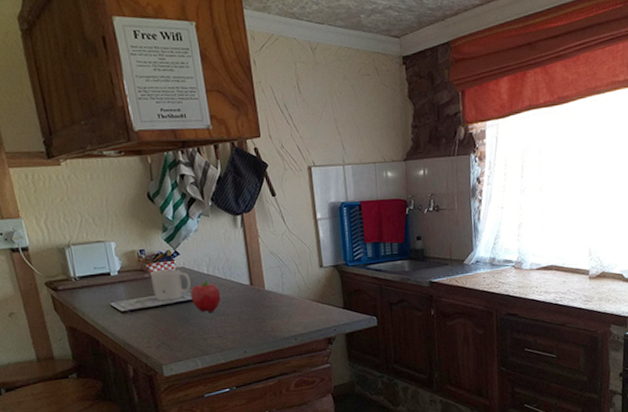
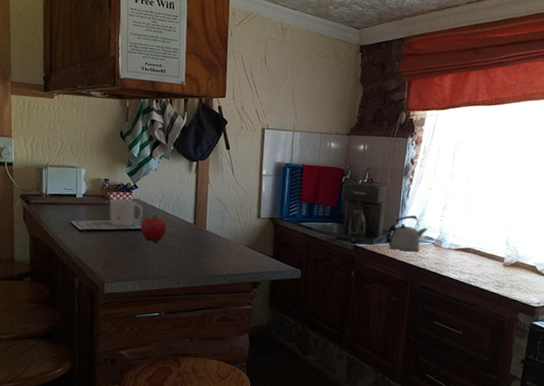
coffee maker: none [407,210,460,280] -> present [334,182,387,245]
kettle: none [462,239,505,280] -> present [385,215,428,252]

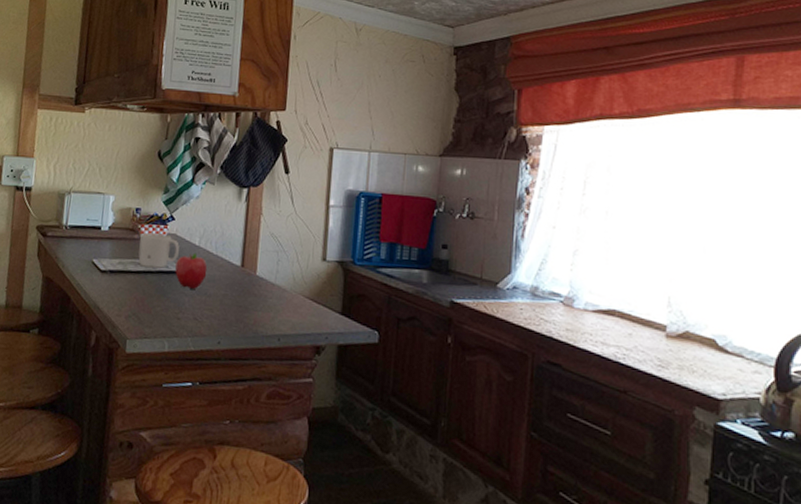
coffee maker: present [334,182,387,245] -> none [424,216,494,301]
kettle: present [385,215,428,252] -> none [494,262,552,314]

